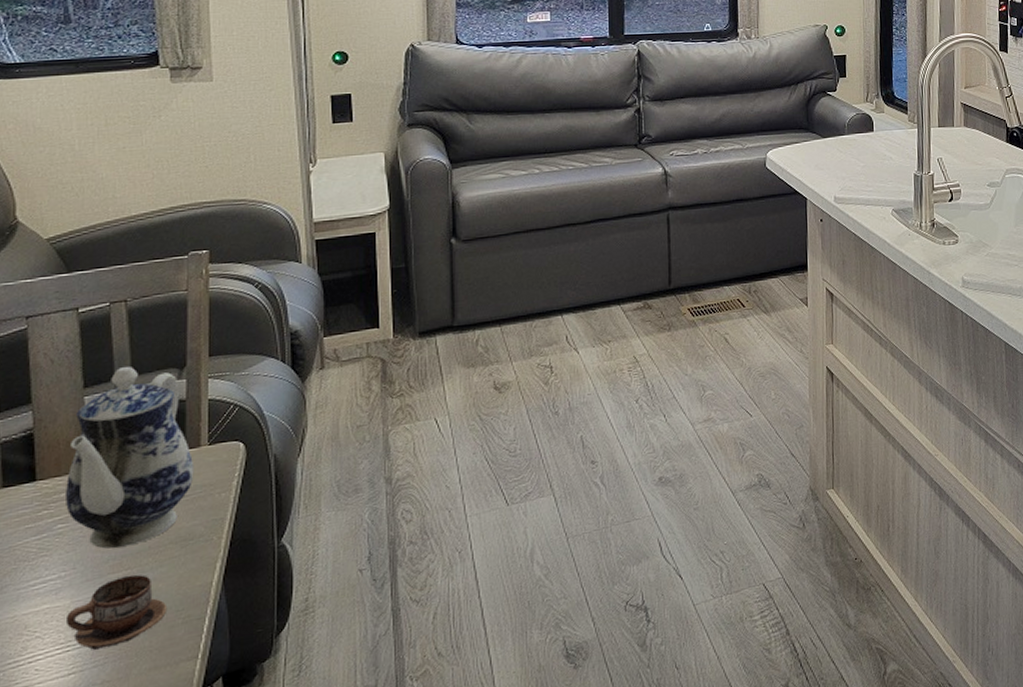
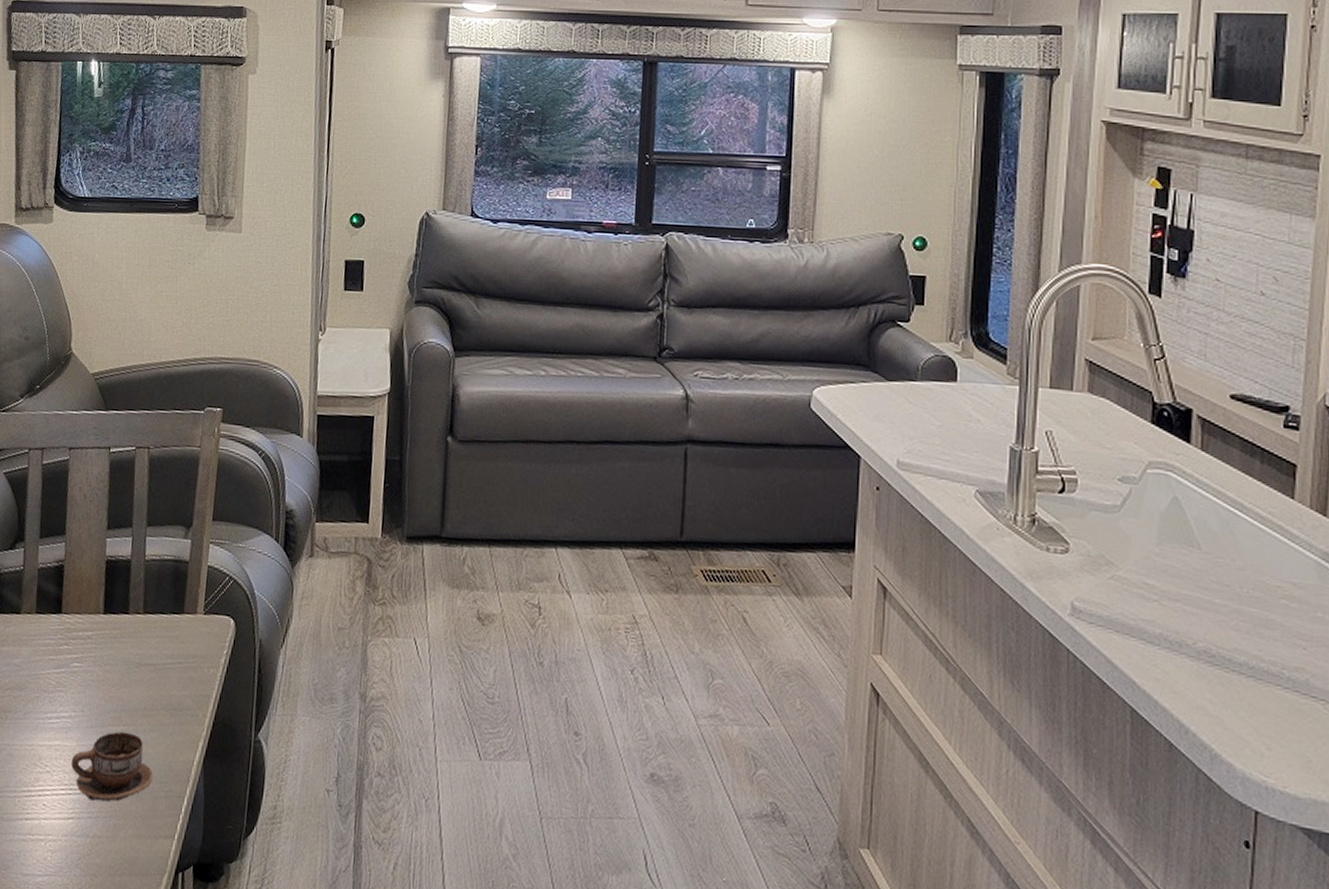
teapot: present [64,366,194,549] -> none [82,514,190,702]

